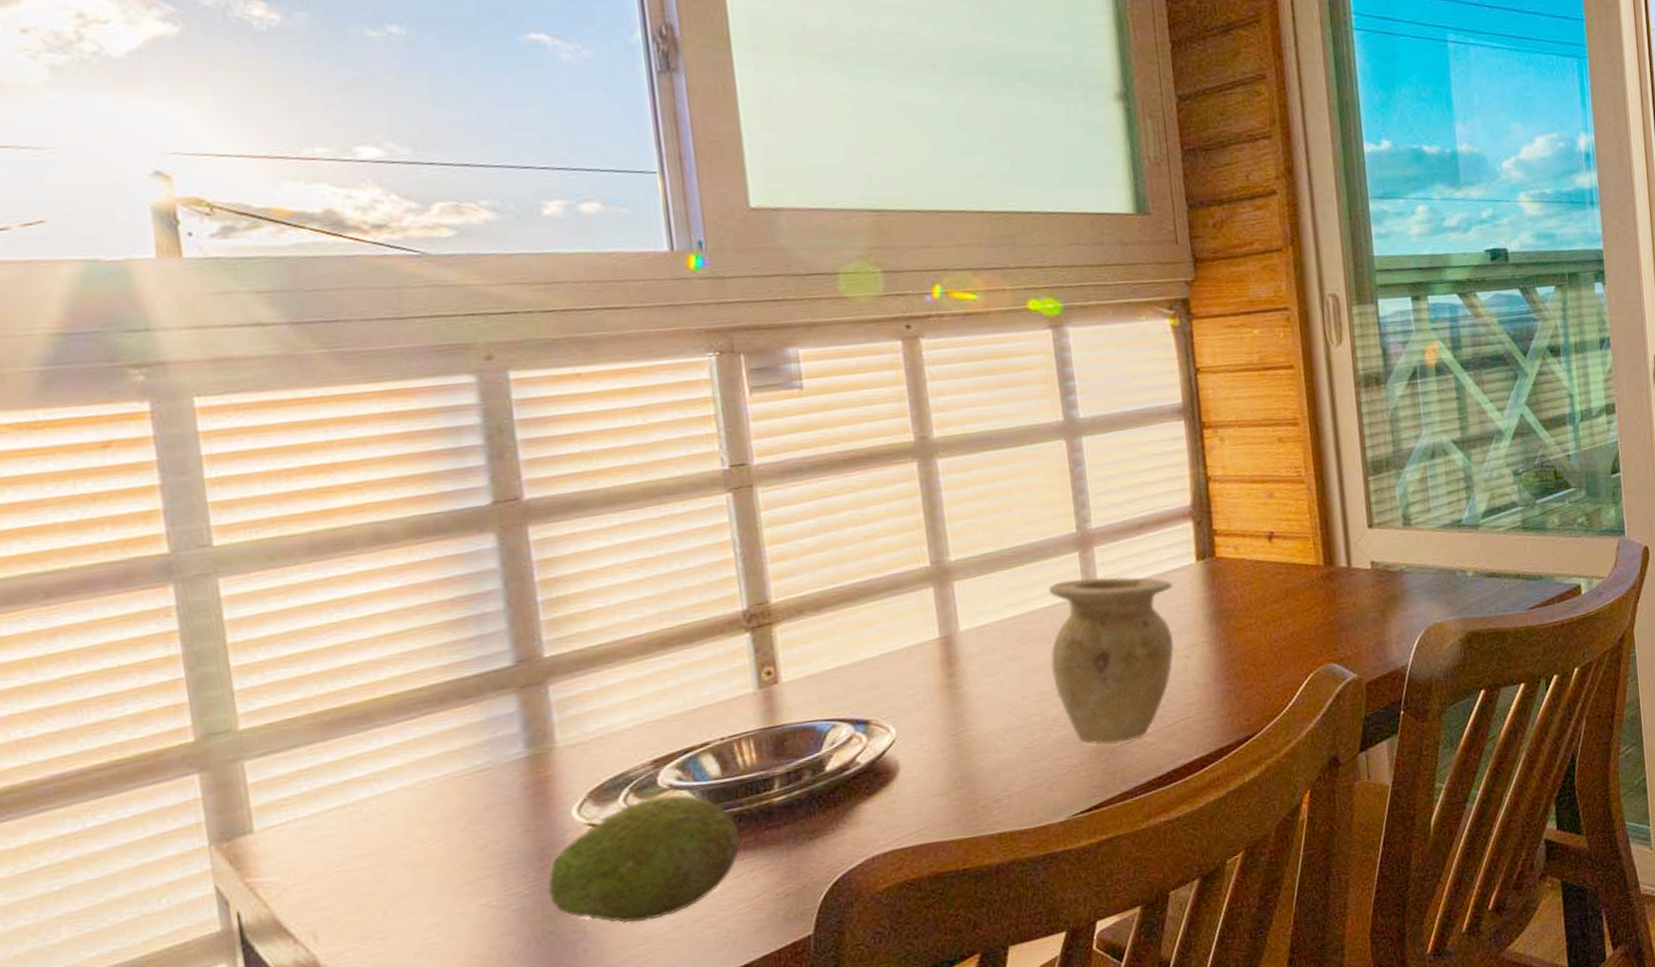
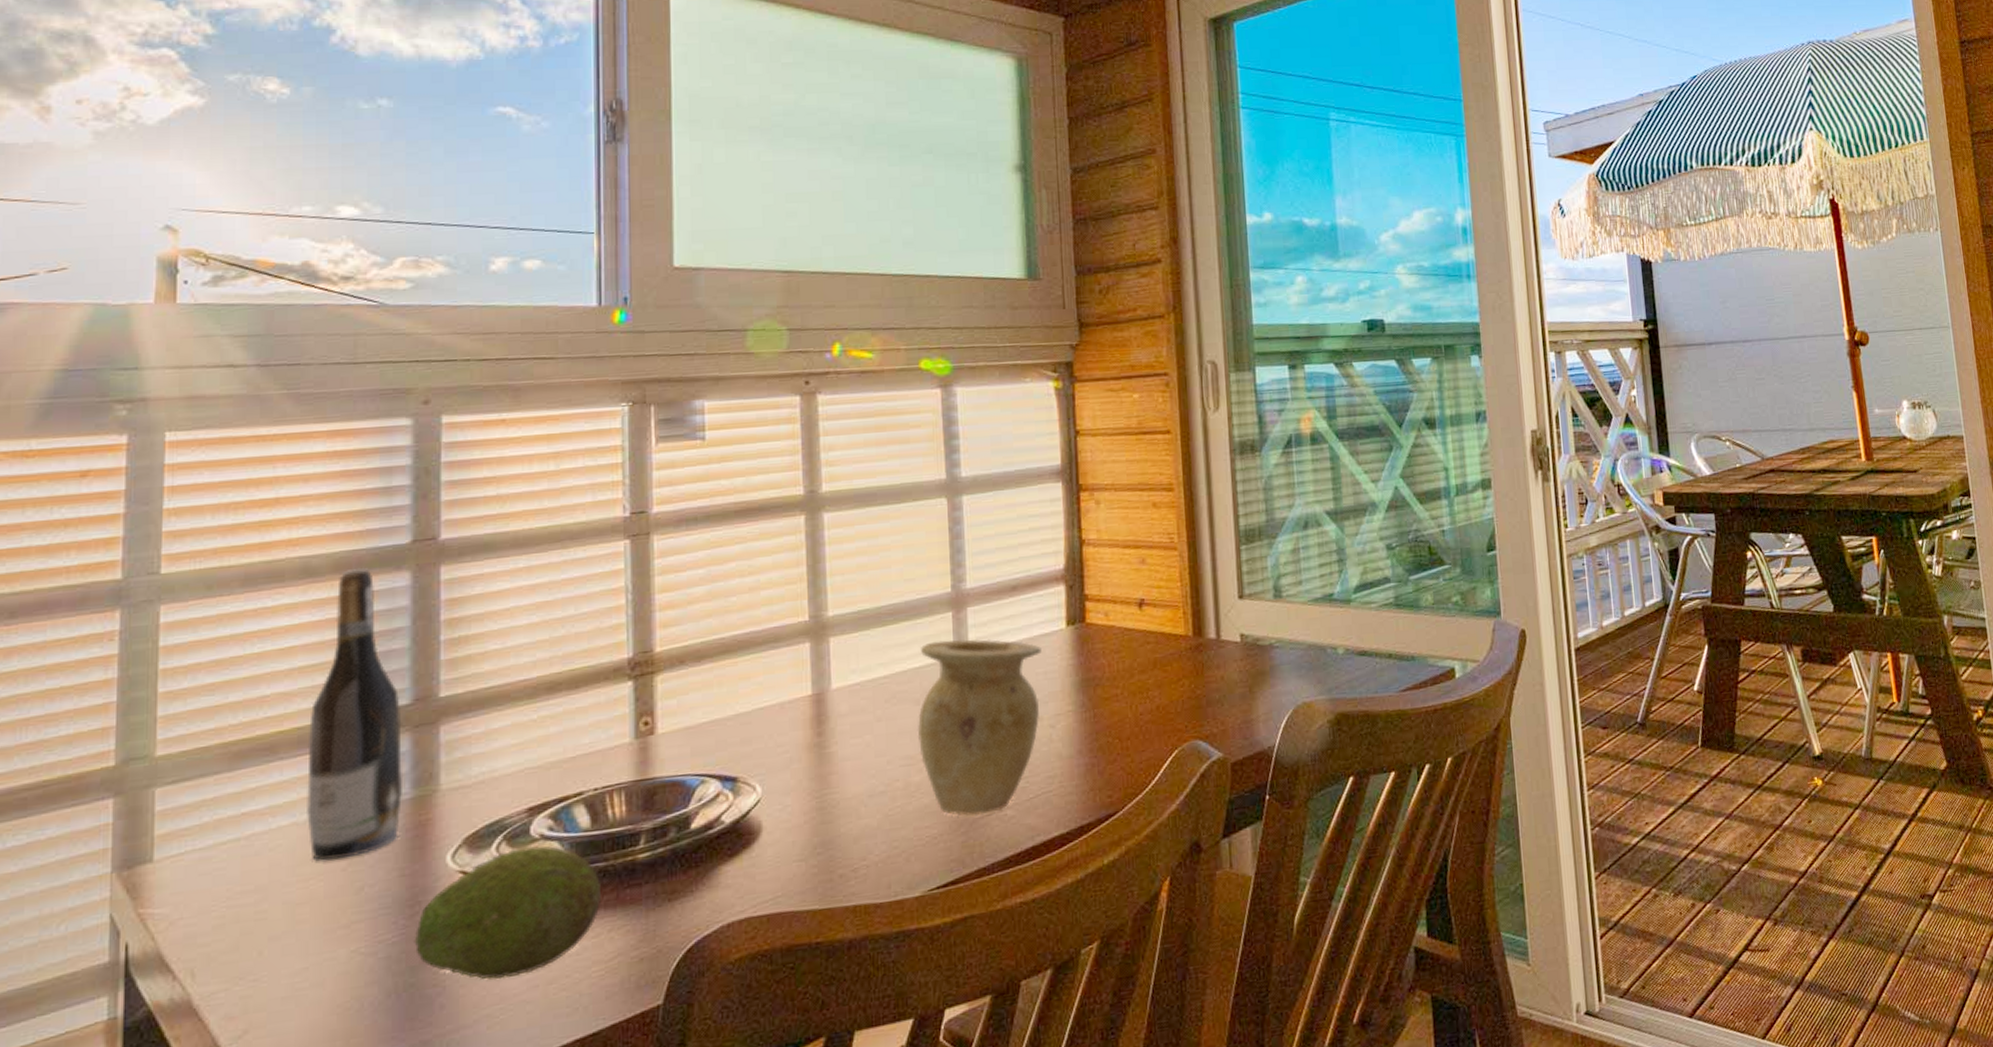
wine bottle: none [404,531,517,822] -> present [305,567,404,861]

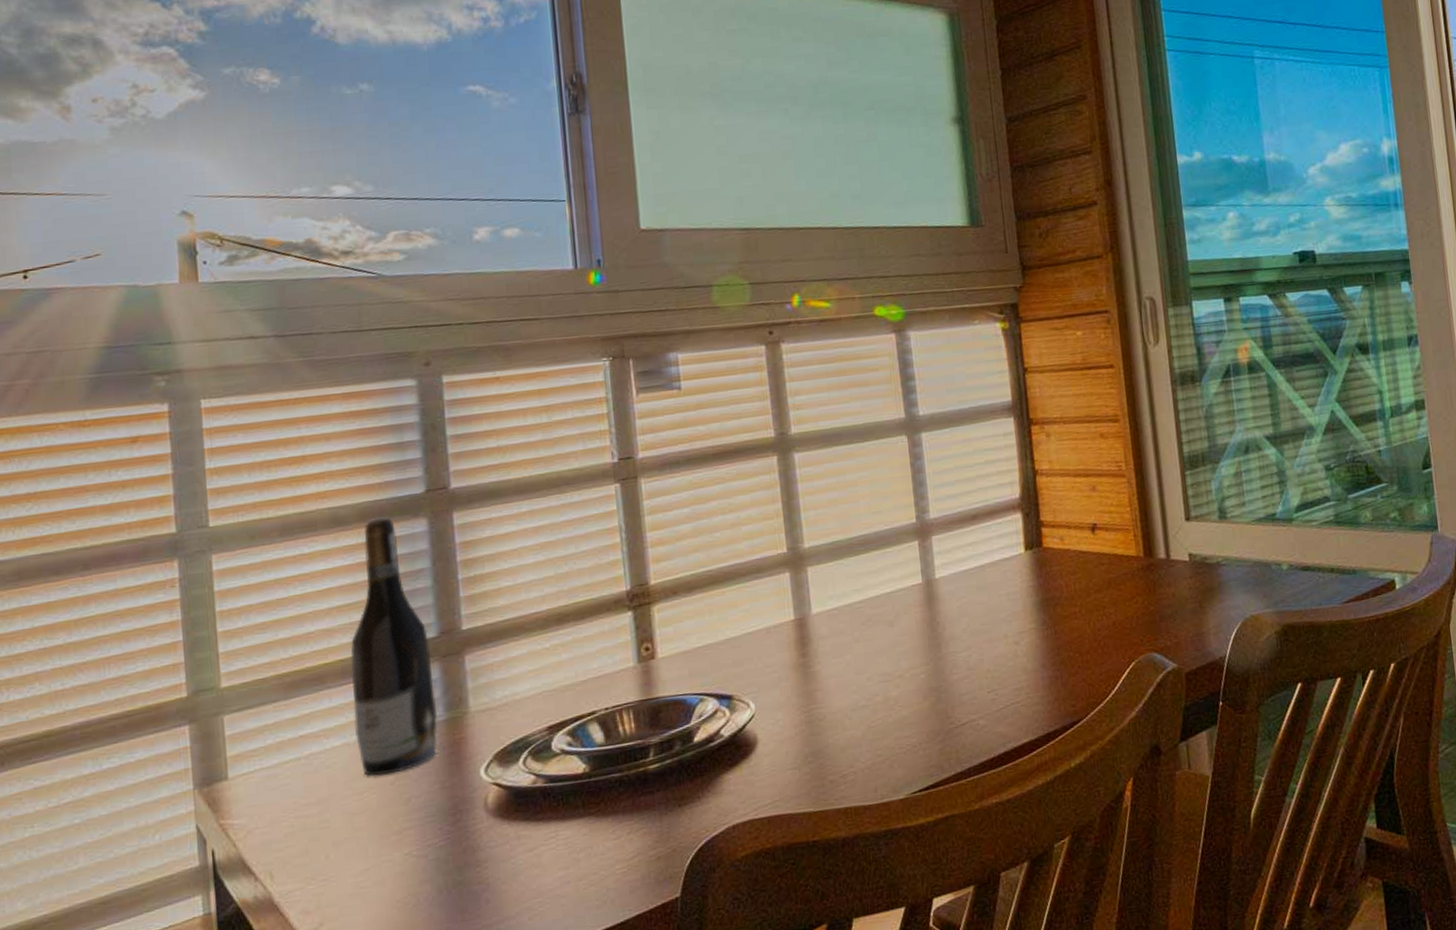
fruit: present [414,845,602,980] -> none [458,759,620,878]
vase: present [917,639,1042,817] -> none [891,564,1004,727]

